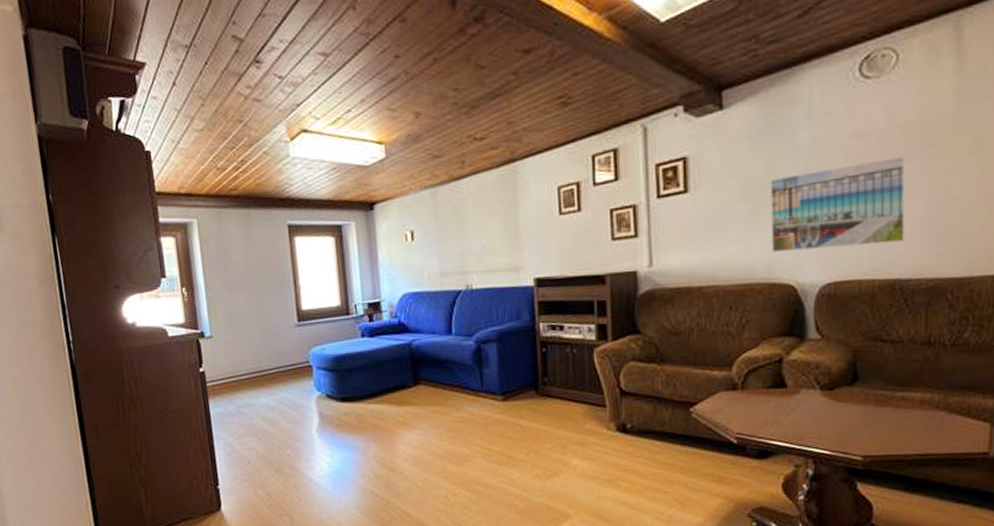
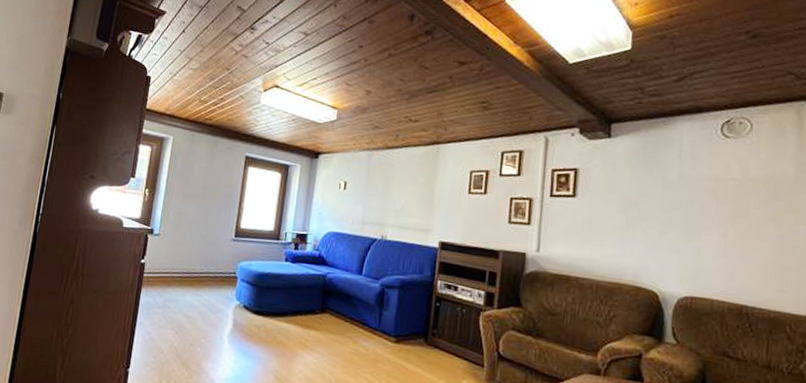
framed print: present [770,156,906,252] -> none [640,200,755,274]

